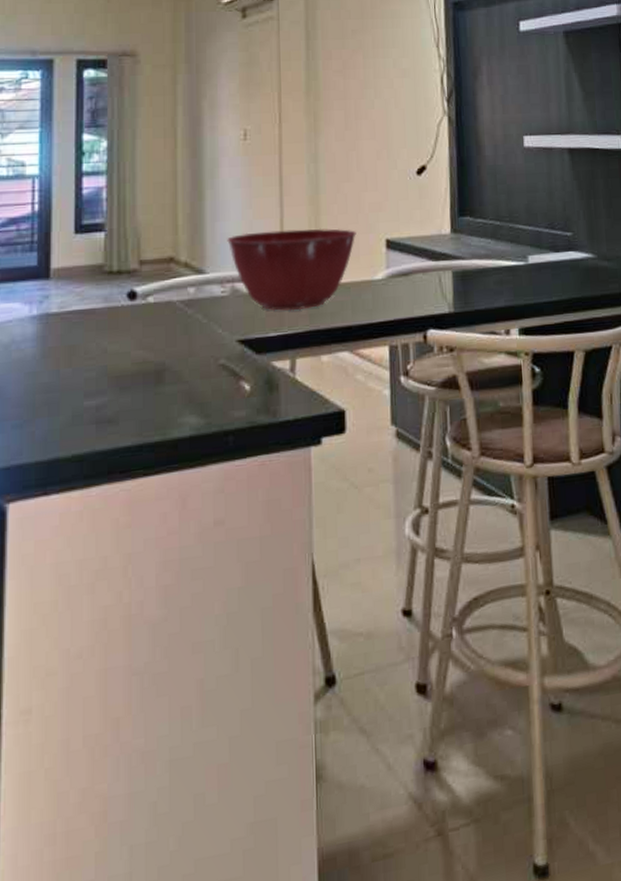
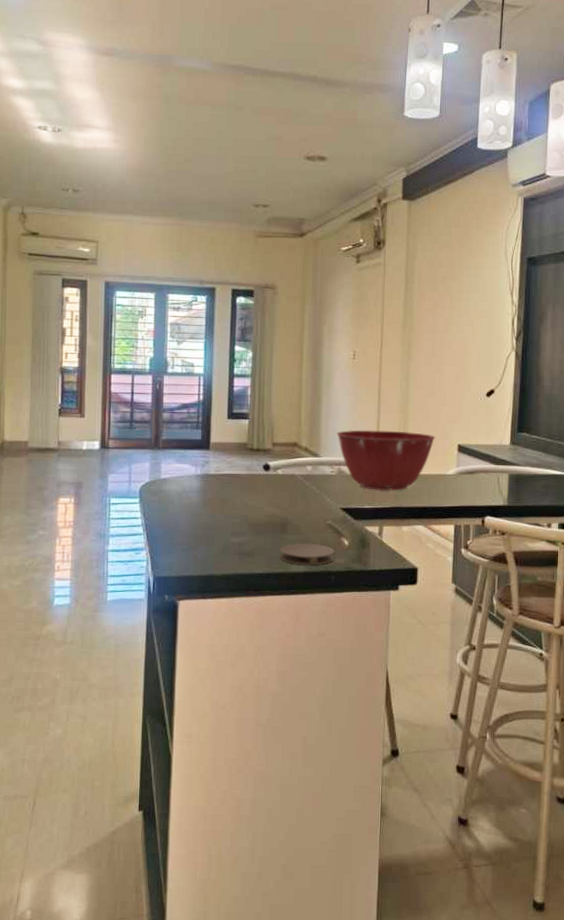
coaster: none [154,393,232,427] -> present [279,543,334,566]

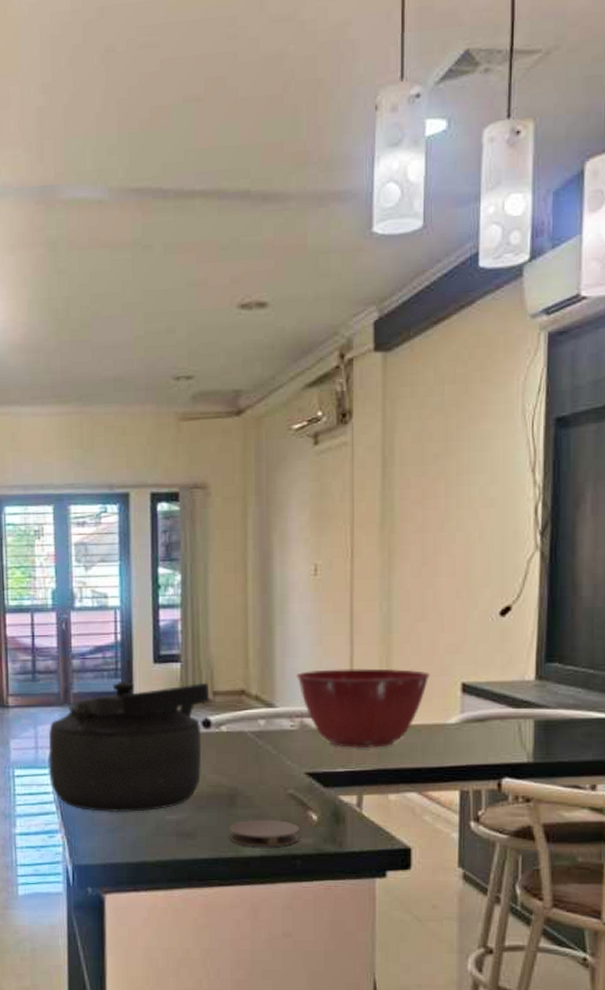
kettle: none [139,431,270,536] -> present [48,680,210,813]

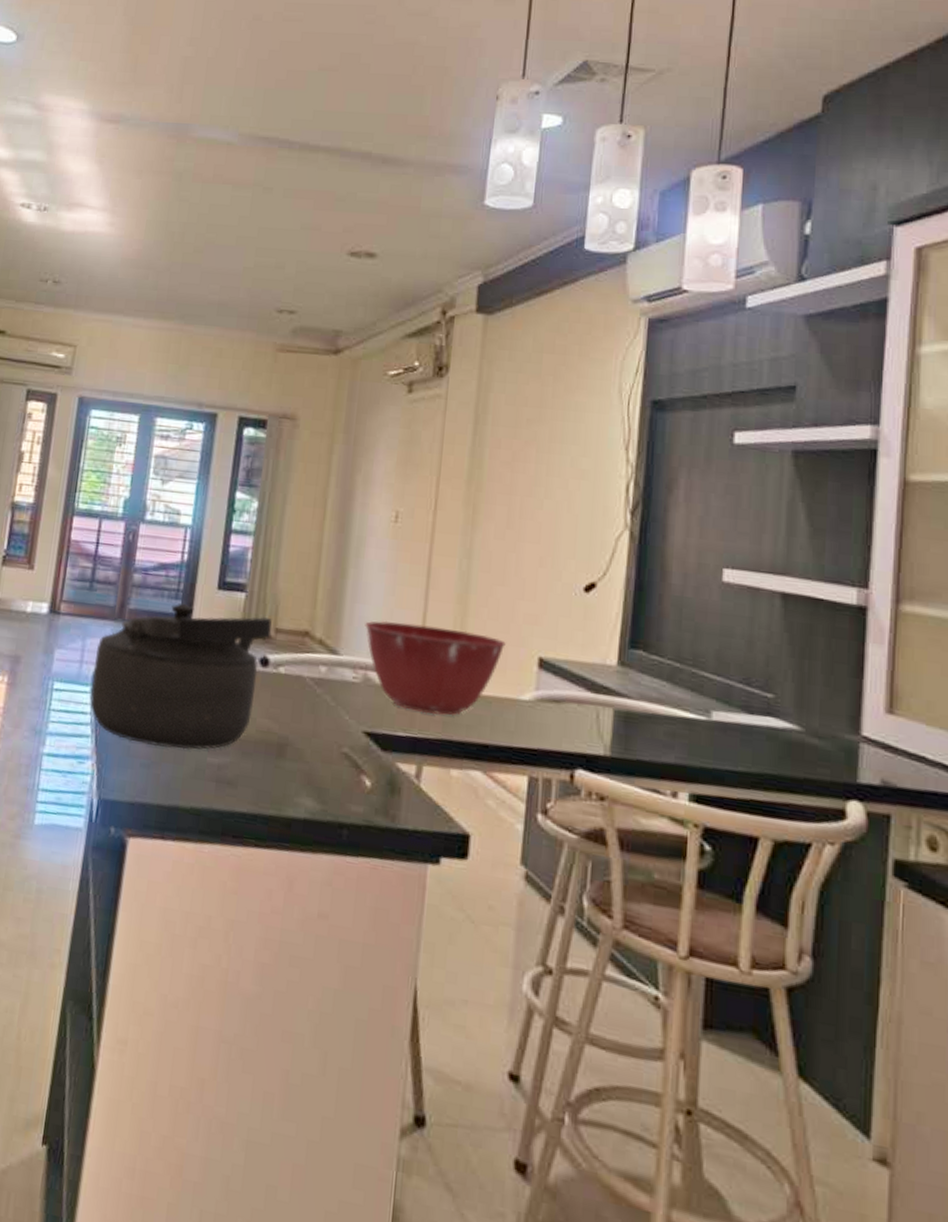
coaster: present [228,819,299,848] -> none [273,775,350,812]

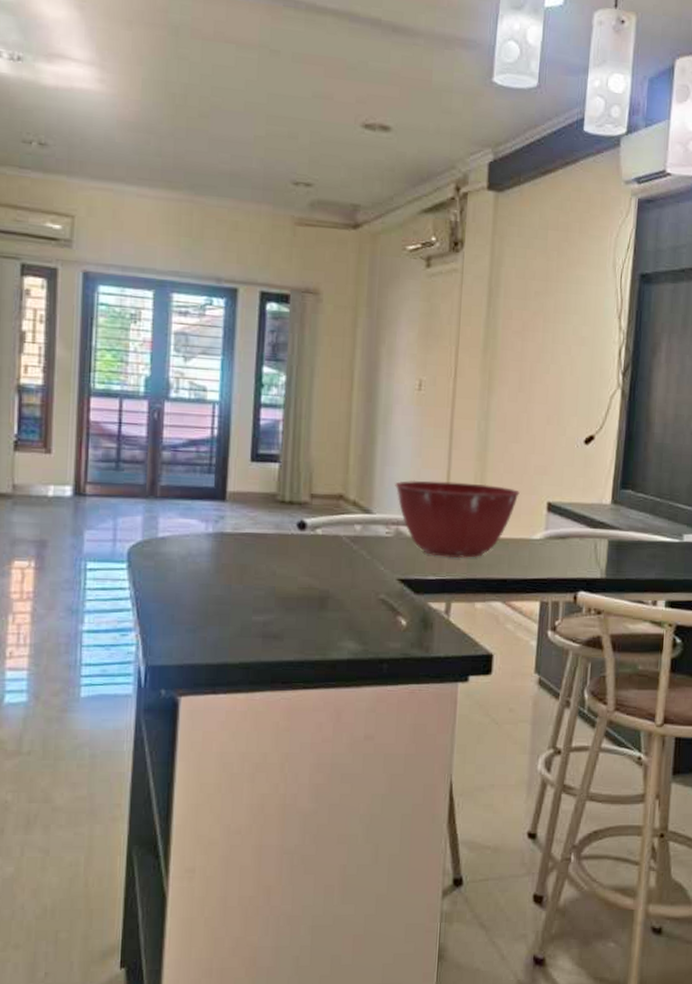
kettle: present [90,602,272,750] -> none [127,476,308,613]

